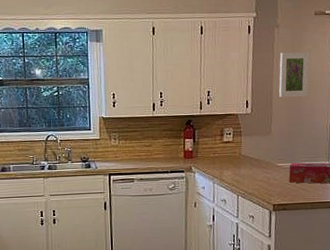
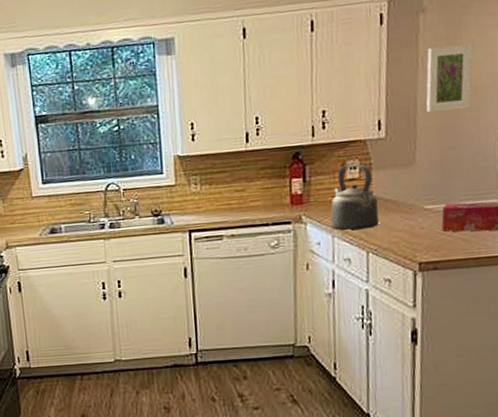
kettle: none [212,131,246,179] -> present [330,164,379,230]

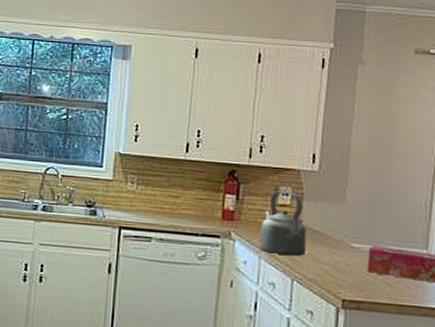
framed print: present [426,43,473,113] -> none [360,97,405,158]

